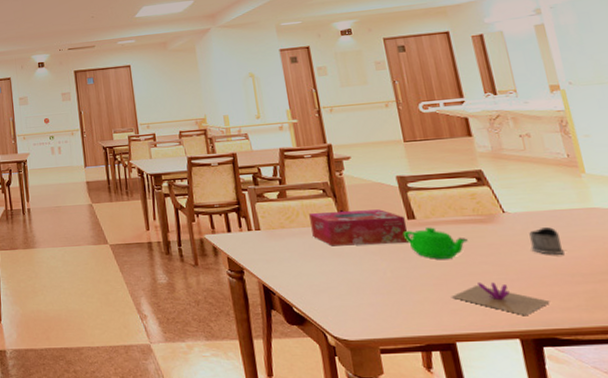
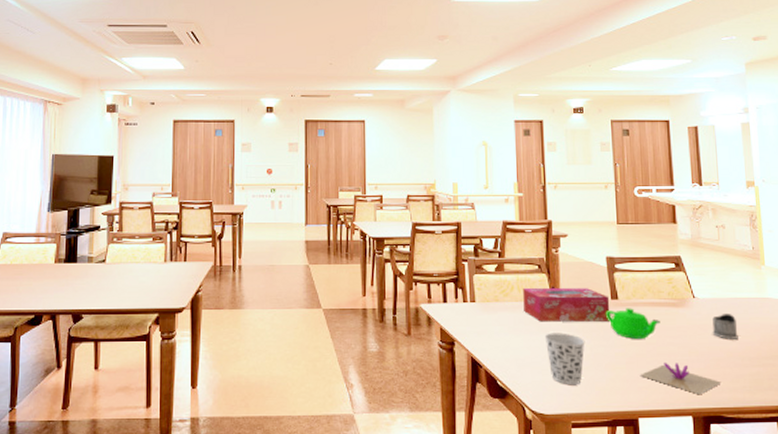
cup: none [338,256,386,310] -> present [544,333,585,386]

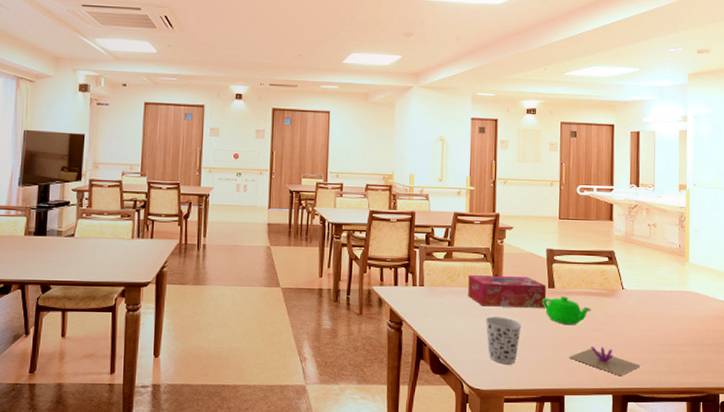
tea glass holder: present [712,314,738,339] -> none [636,304,660,328]

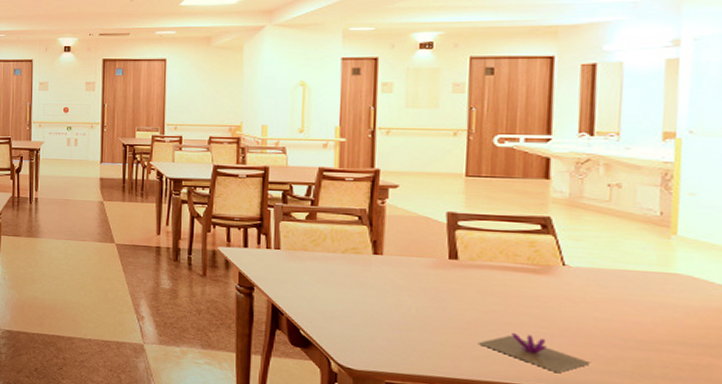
tissue box: present [468,274,547,308] -> none [337,238,447,282]
cup: present [485,316,522,365] -> none [360,288,411,345]
teapot: present [542,296,591,325] -> none [439,270,513,305]

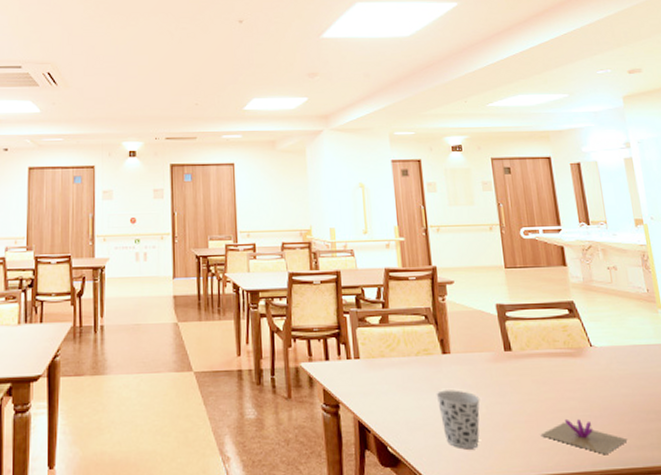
cup: none [360,288,411,345] -> present [436,390,480,449]

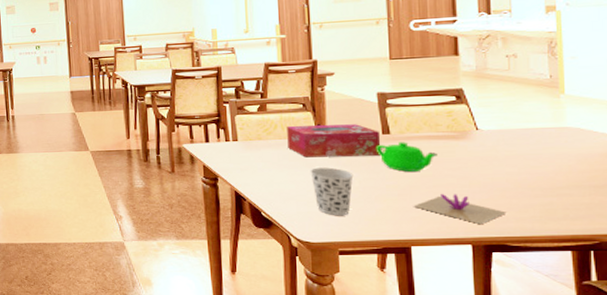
tissue box: none [410,339,504,379] -> present [287,124,381,158]
teapot: none [499,360,558,394] -> present [375,142,438,172]

